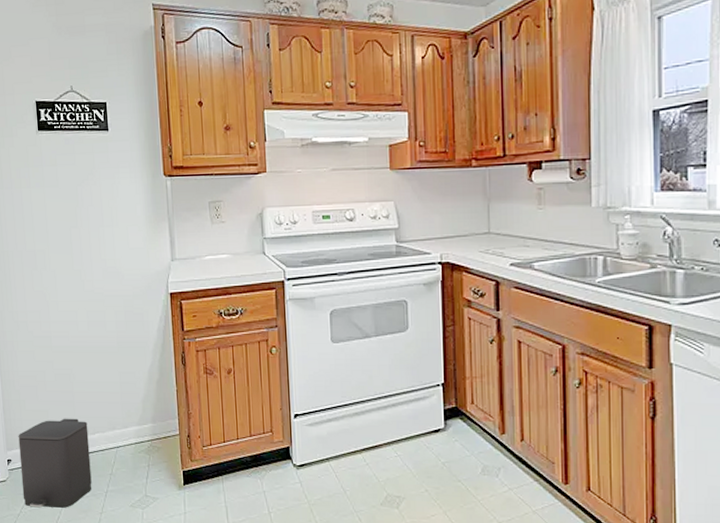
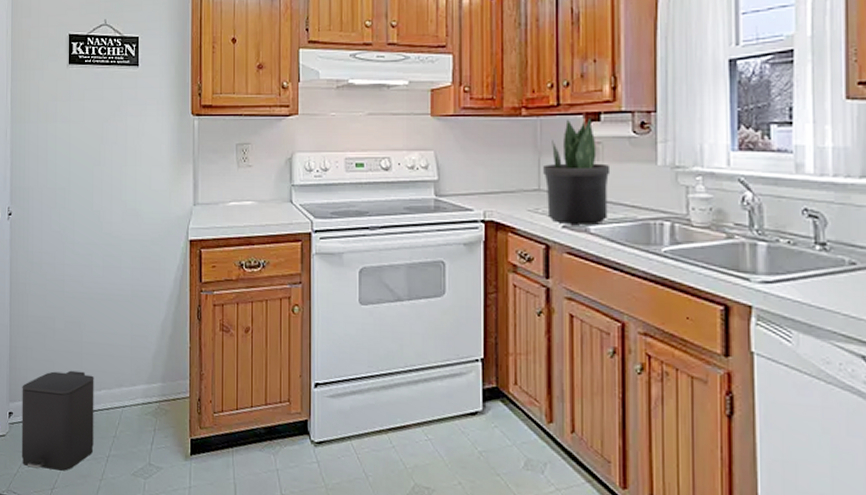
planter: none [492,167,552,262] -> present [543,118,611,225]

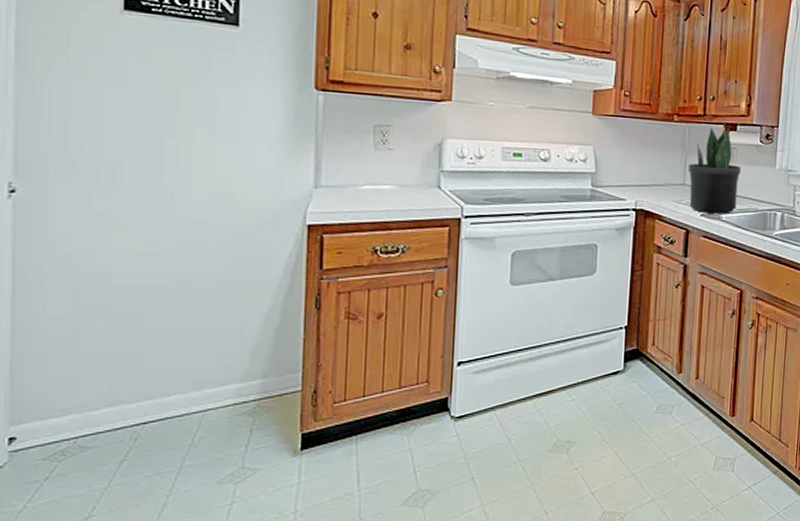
pedal bin: present [21,370,94,471] -> none [31,377,160,499]

